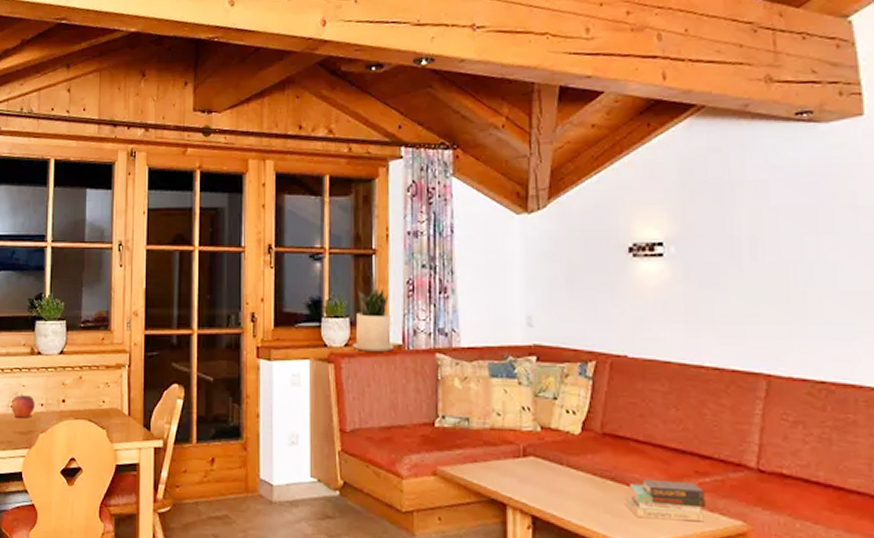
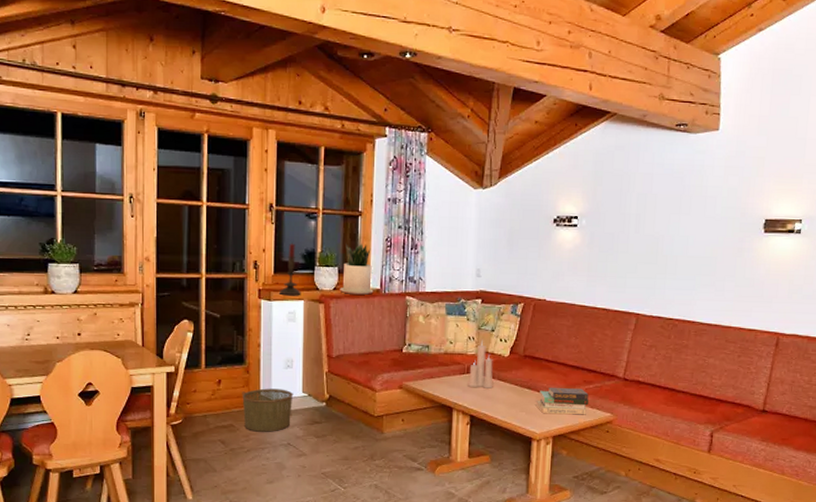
fruit: present [11,394,35,418] -> none [26,328,51,350]
basket: none [239,470,300,527] -> present [242,388,294,432]
candle: none [281,290,306,355] -> present [280,243,301,296]
candle: none [526,412,561,479] -> present [469,341,493,389]

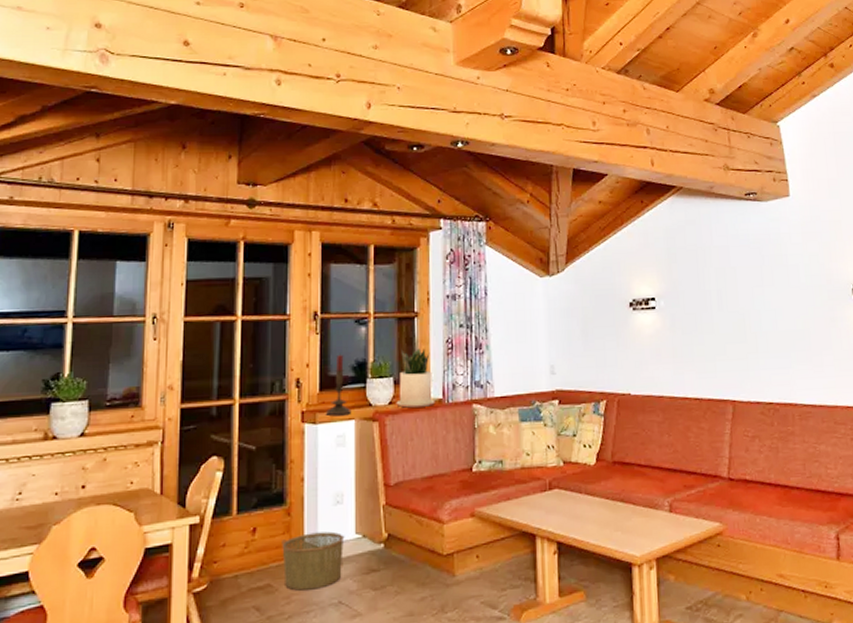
candle: present [469,341,493,389] -> none [551,449,581,508]
books: present [535,387,589,415] -> none [631,496,692,530]

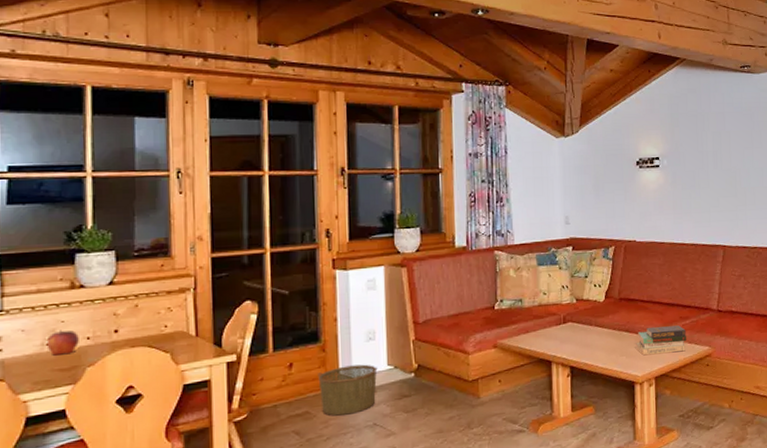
fruit: none [16,484,48,512] -> present [46,330,79,356]
candle: present [326,354,352,417] -> none [356,206,381,263]
planter: present [396,348,435,408] -> none [423,201,460,255]
books: none [631,496,692,530] -> present [635,325,686,355]

